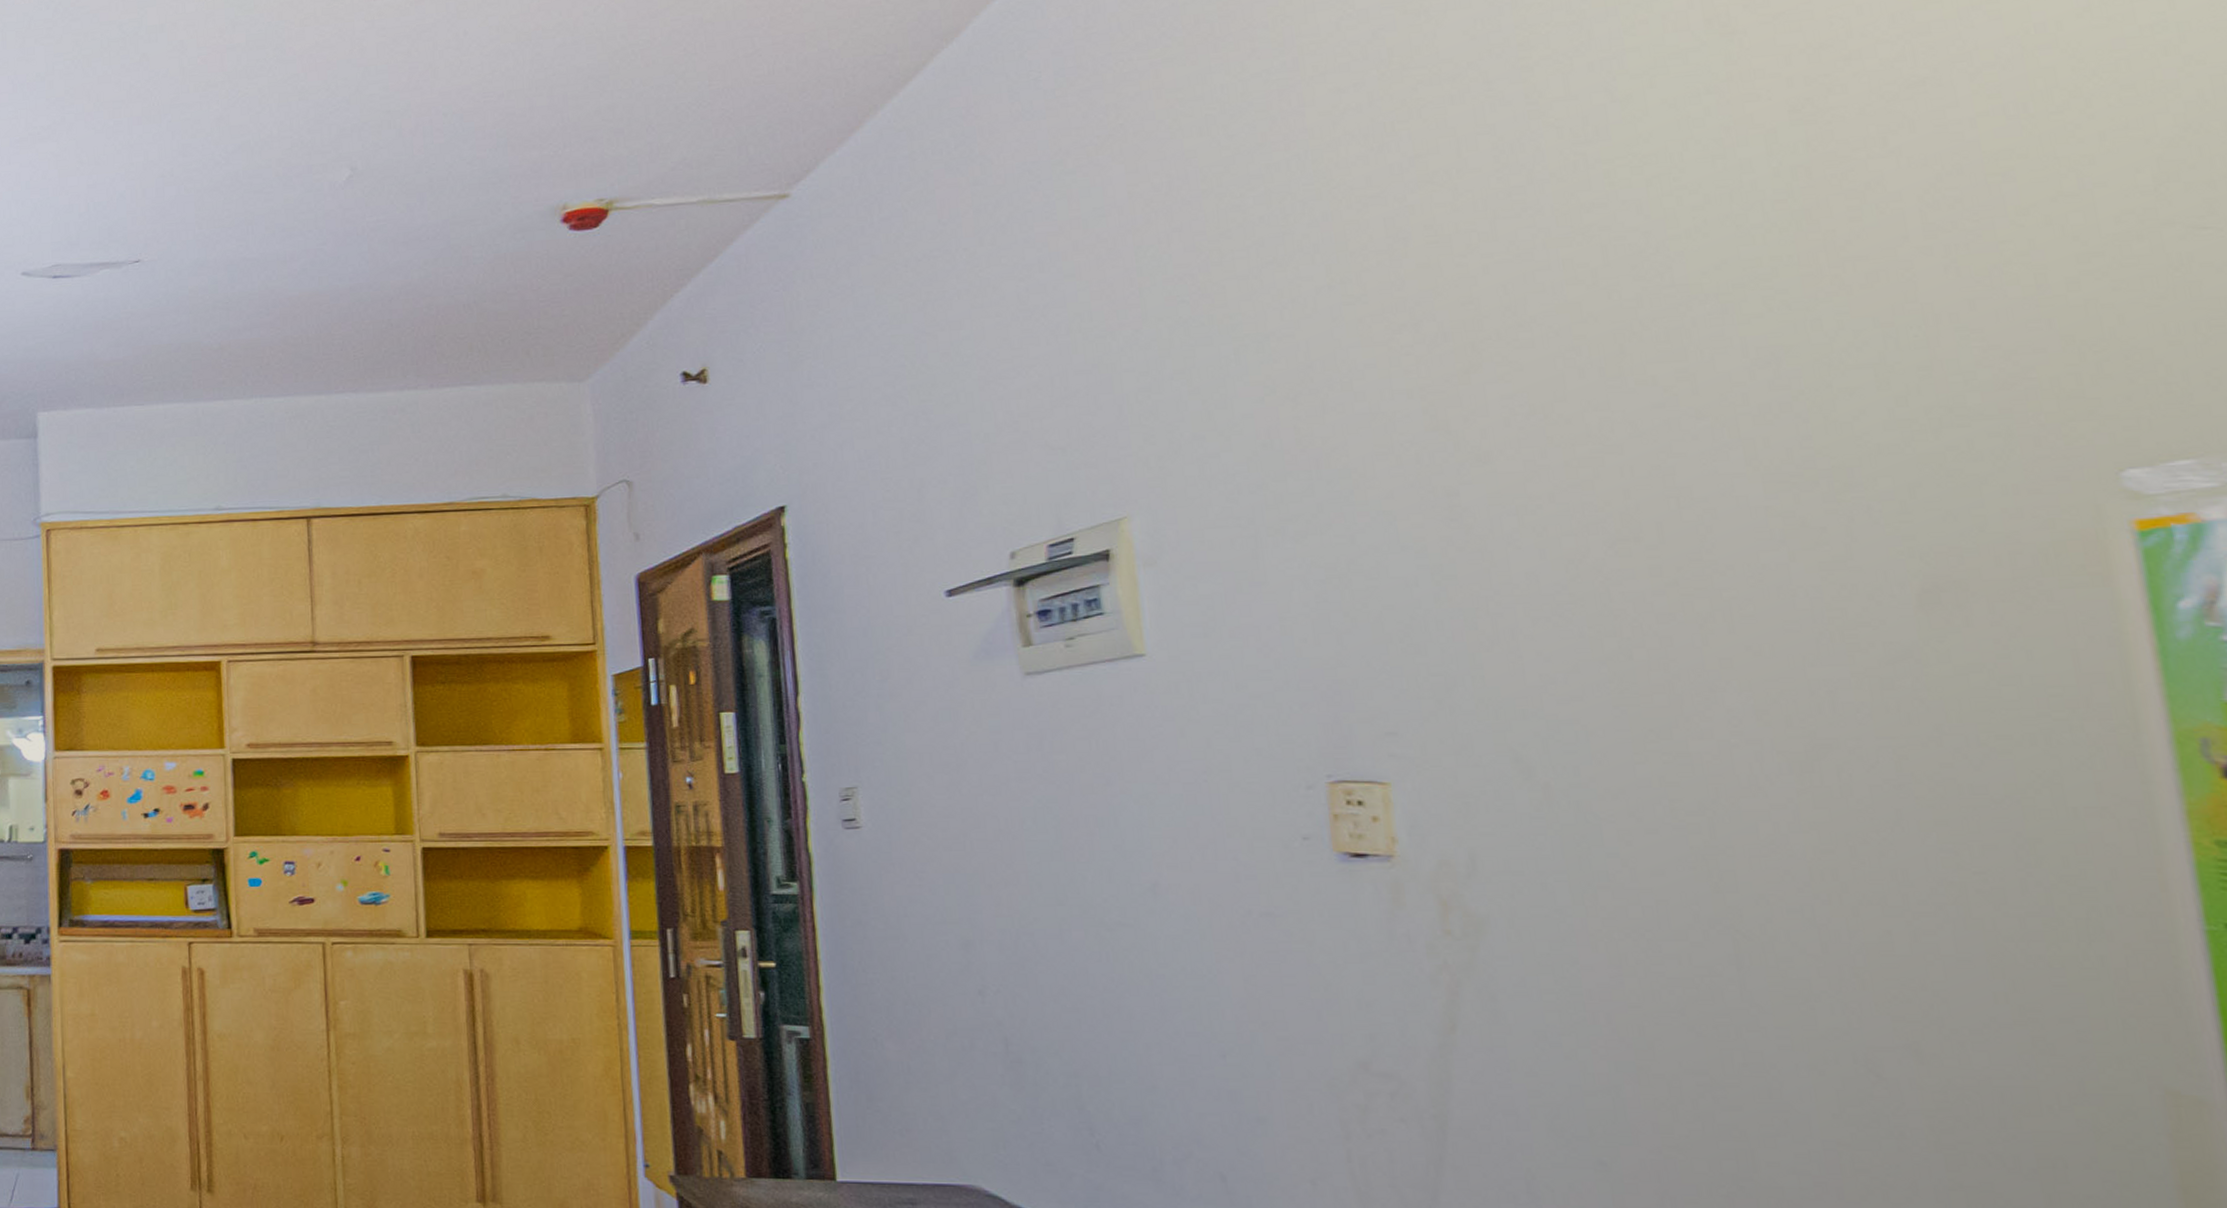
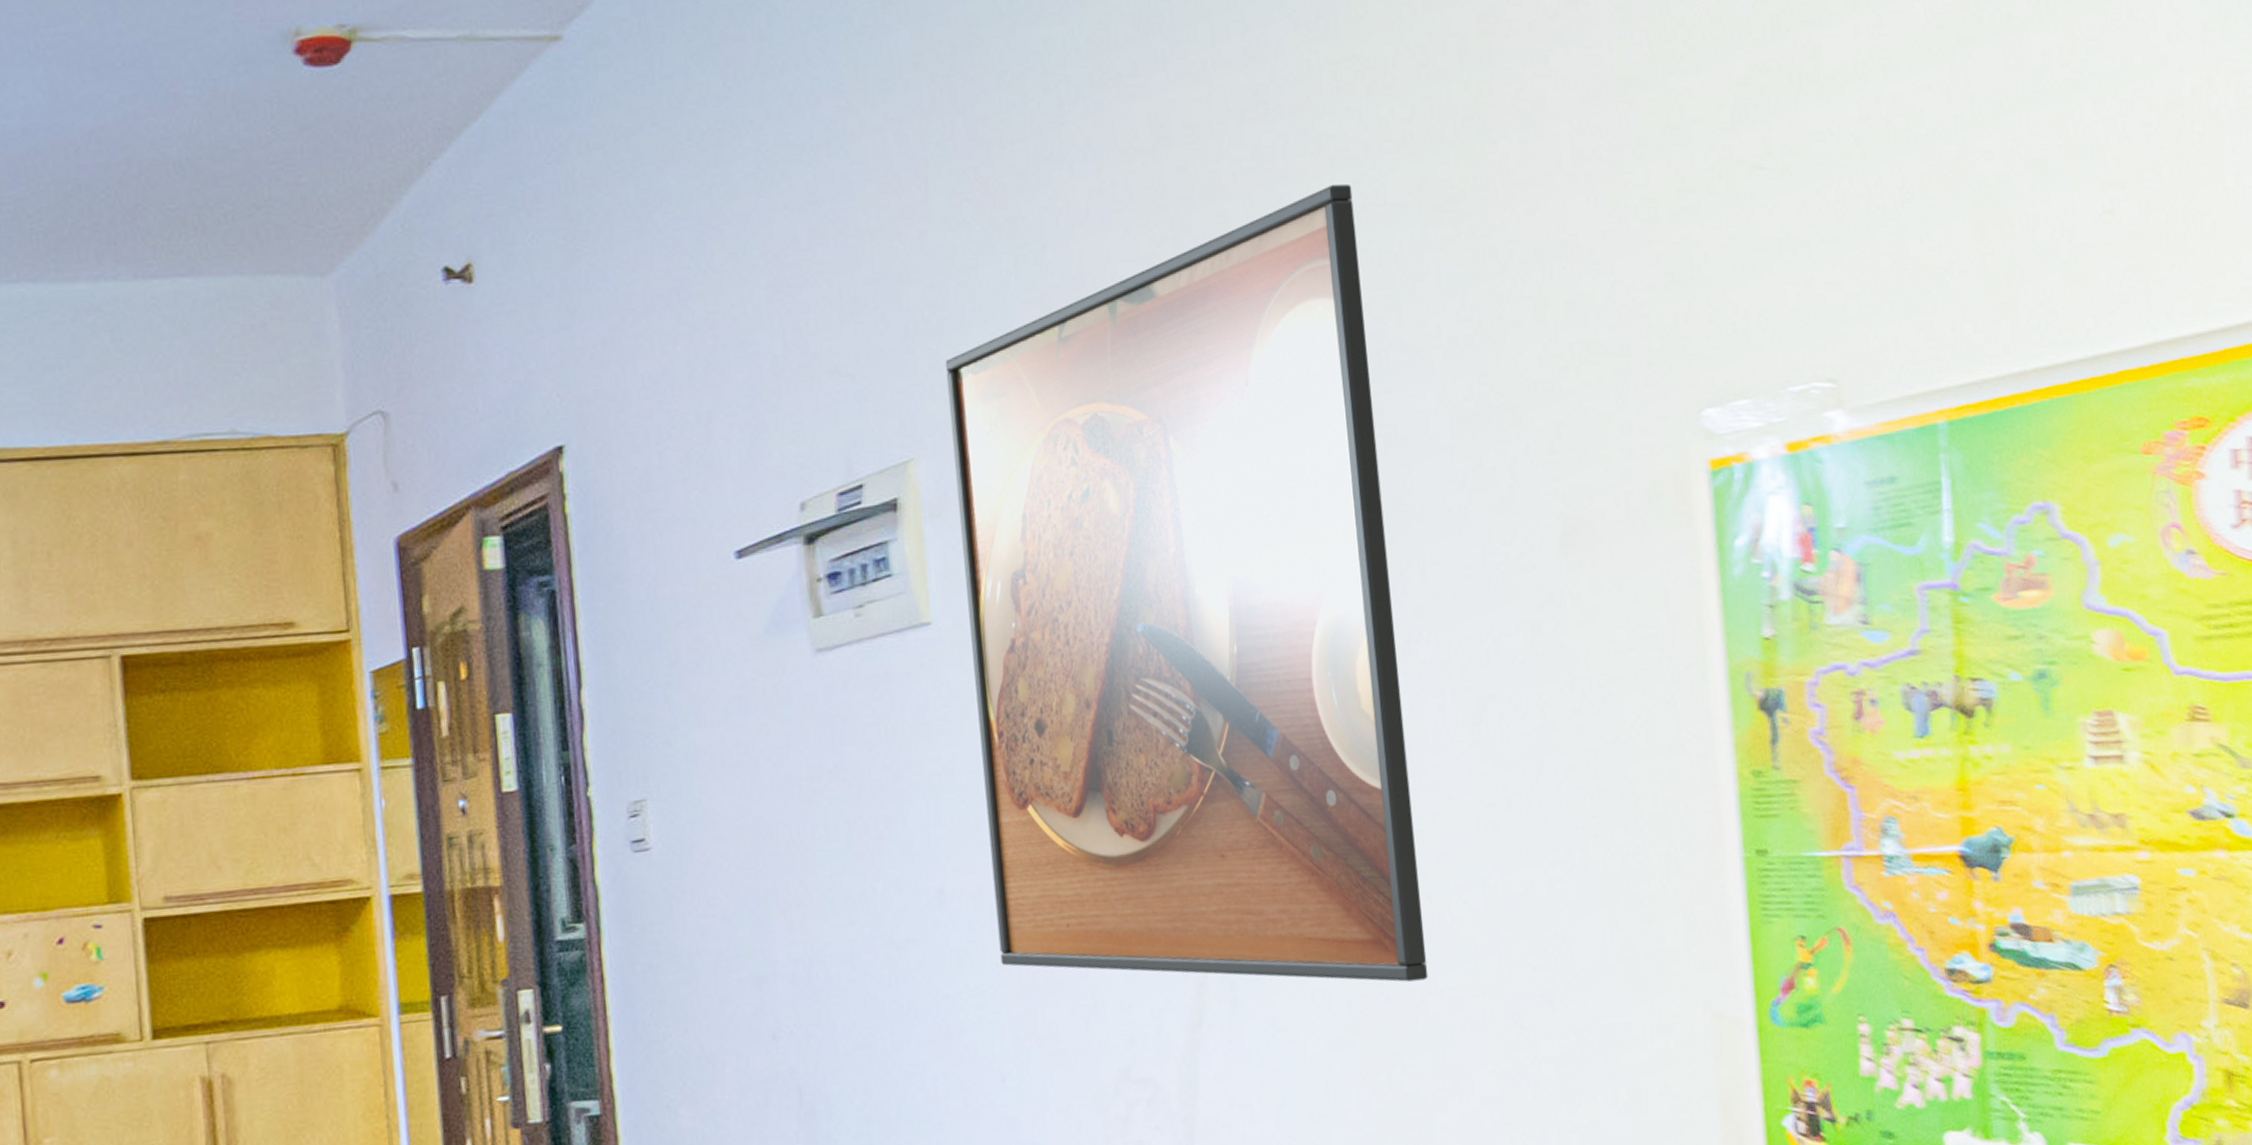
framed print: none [1160,268,1747,1016] -> present [945,183,1429,982]

